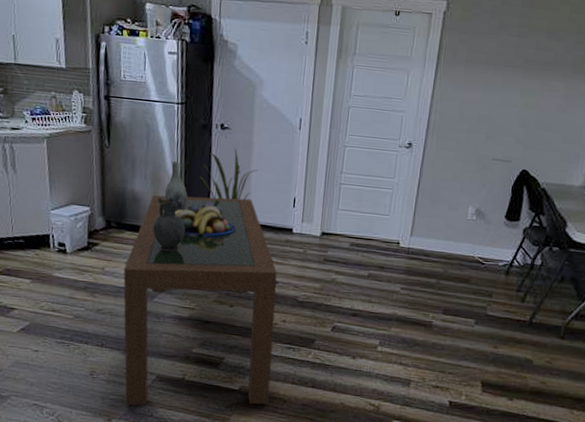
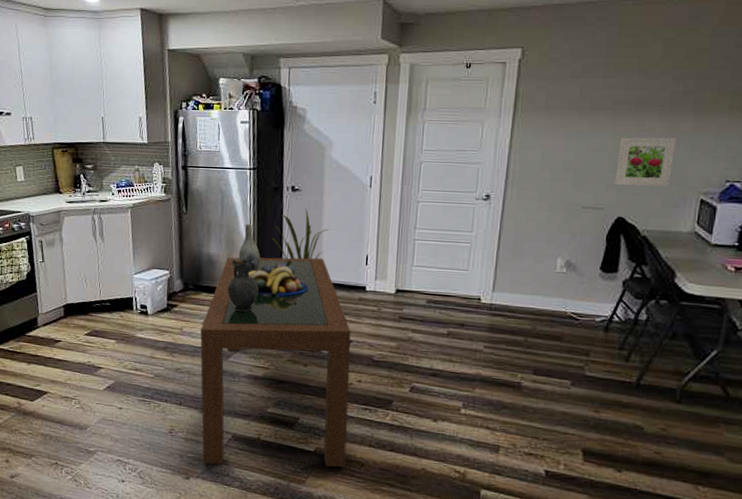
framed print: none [521,95,576,144] -> present [615,137,677,187]

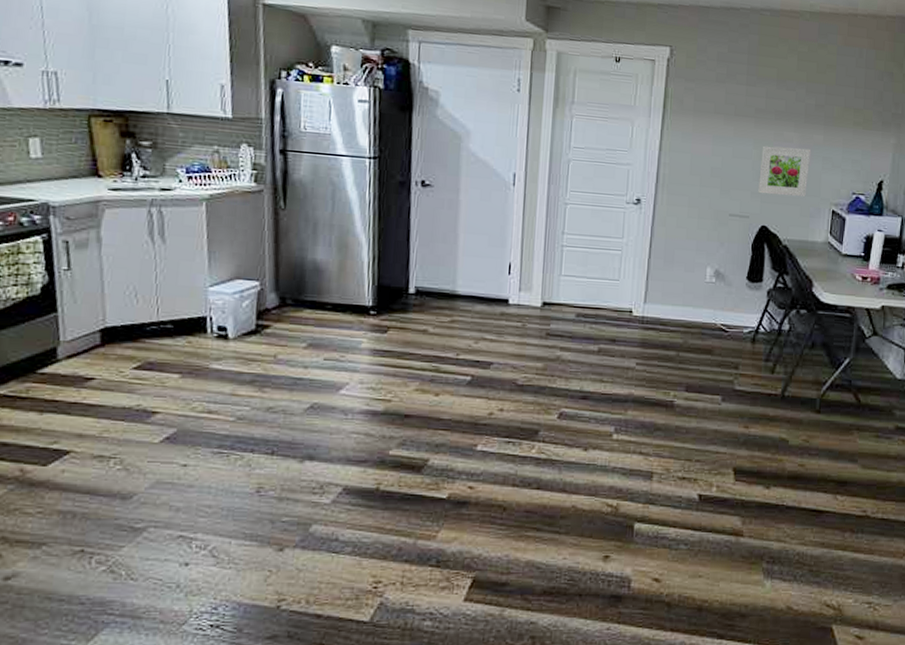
dining table: present [200,257,351,468] -> none [301,264,492,529]
pitcher: present [227,258,259,311] -> none [339,265,380,331]
vase: present [238,223,261,273] -> none [353,223,382,284]
fruit bowl: present [249,262,309,297] -> none [366,271,442,313]
house plant: present [271,209,329,260] -> none [396,208,466,268]

